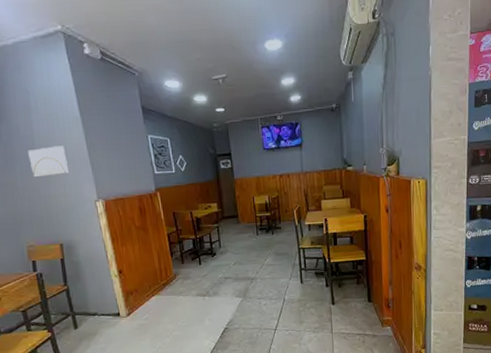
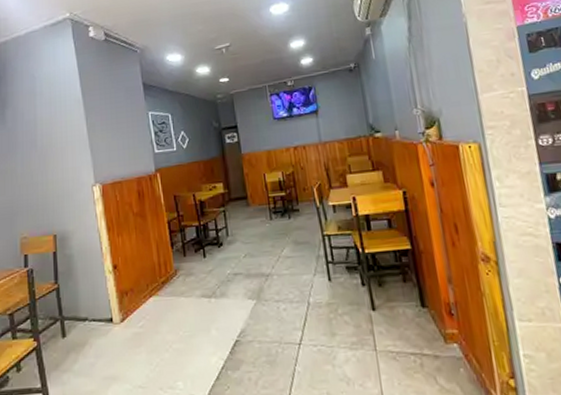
wall art: present [28,146,70,178] -> none [30,128,68,163]

